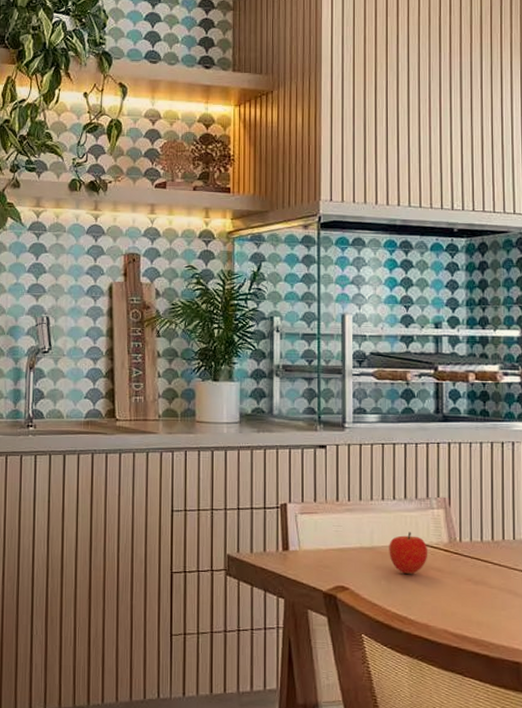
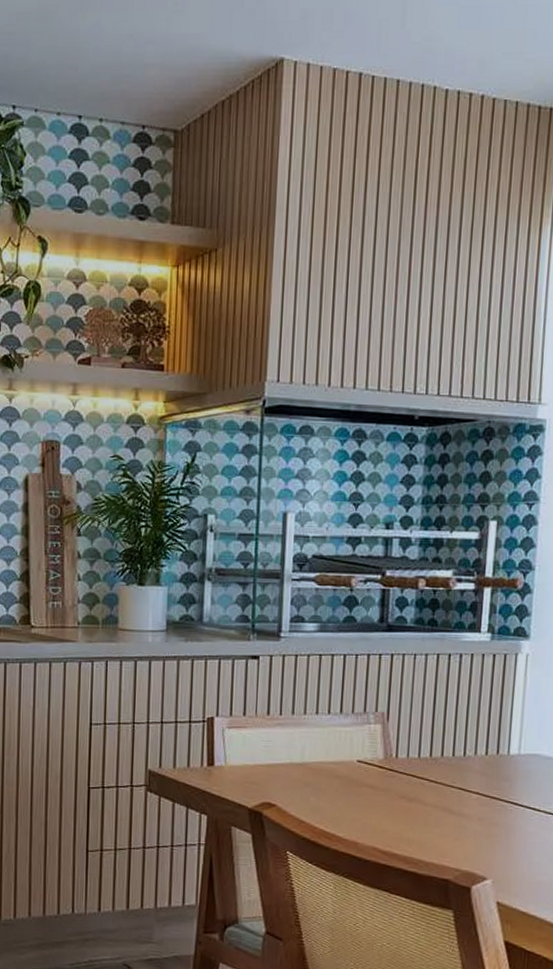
fruit: present [389,532,428,574] -> none [320,748,362,791]

